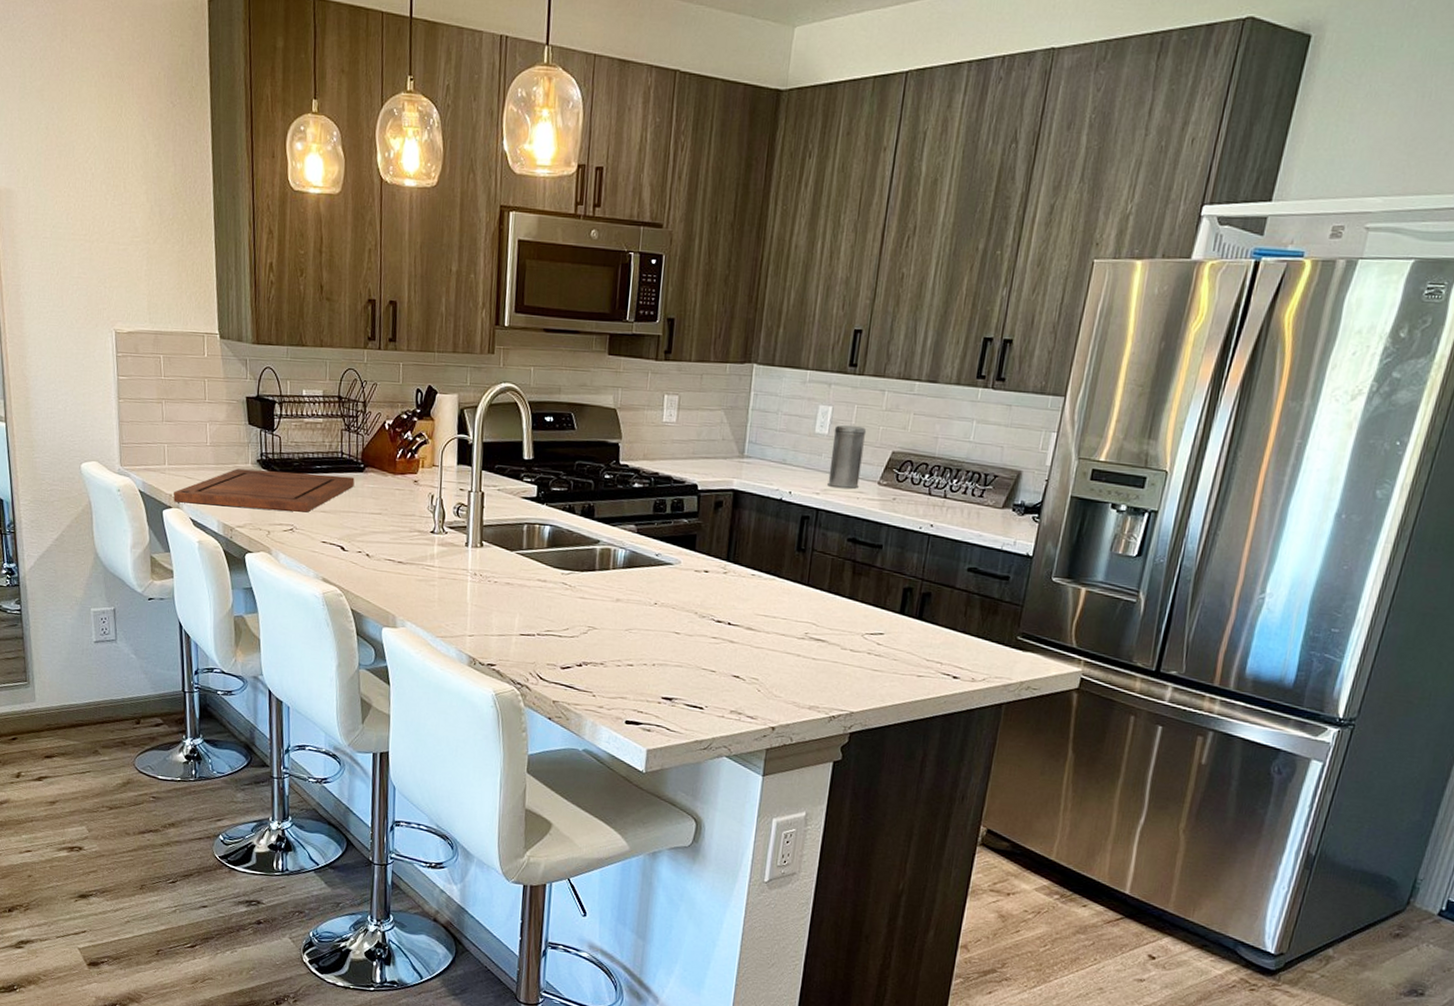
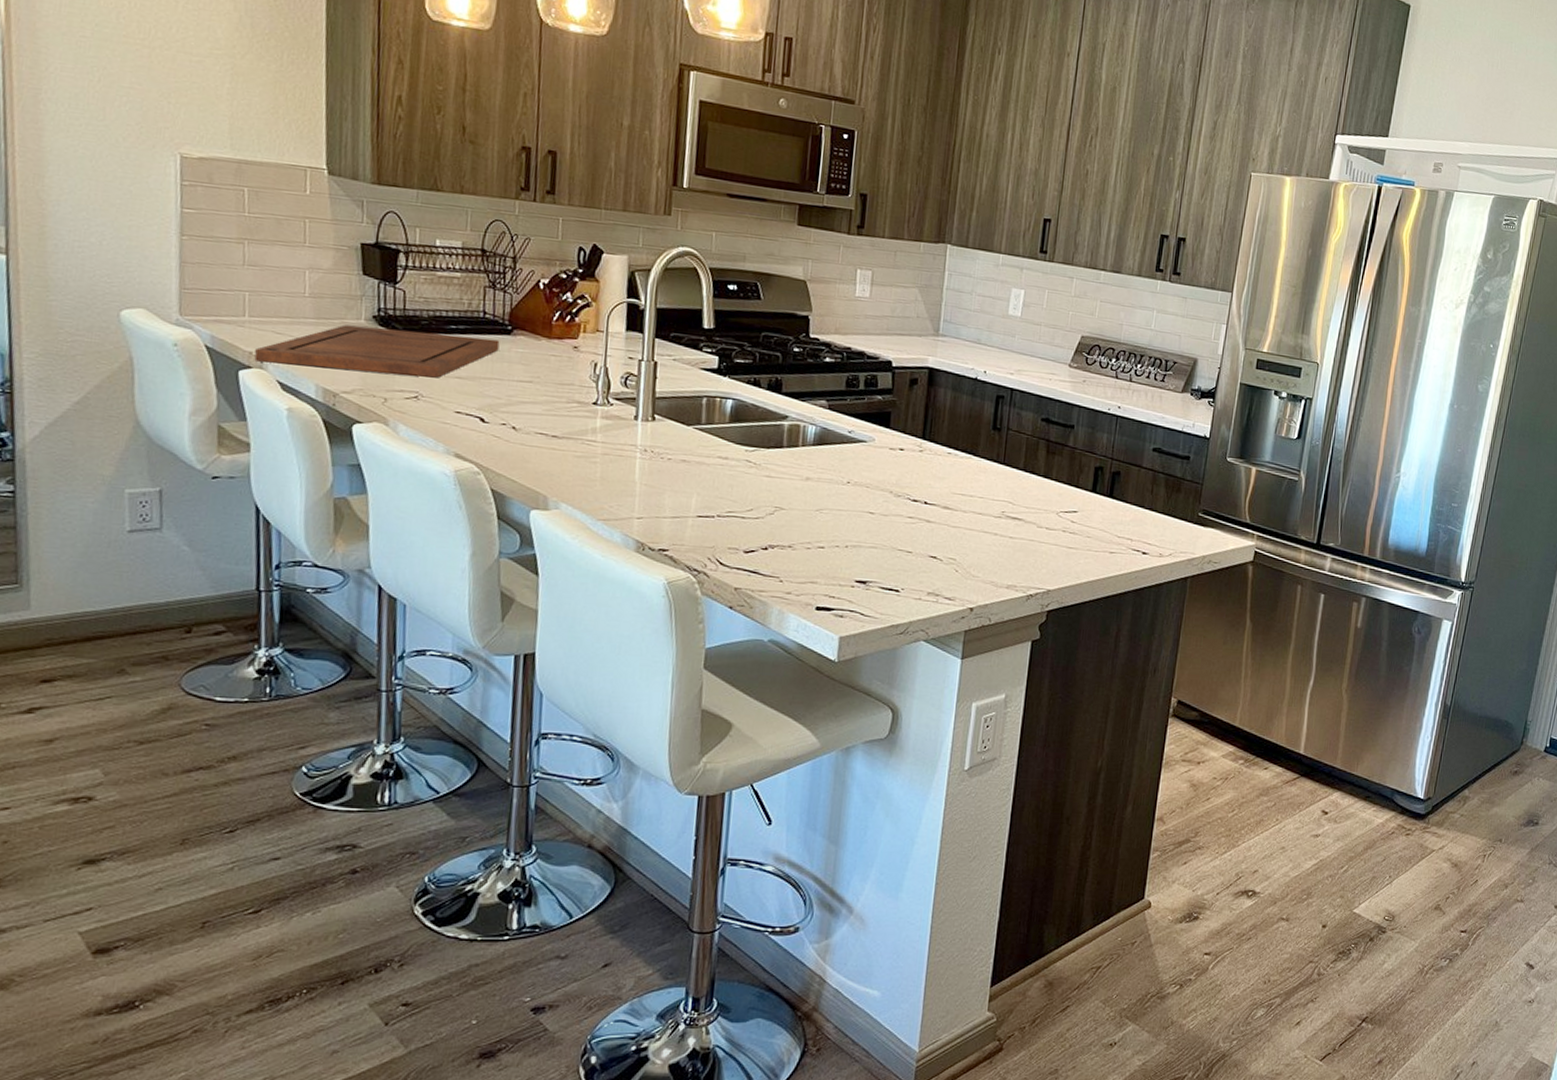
canister: present [827,425,867,490] -> none [1021,308,1057,371]

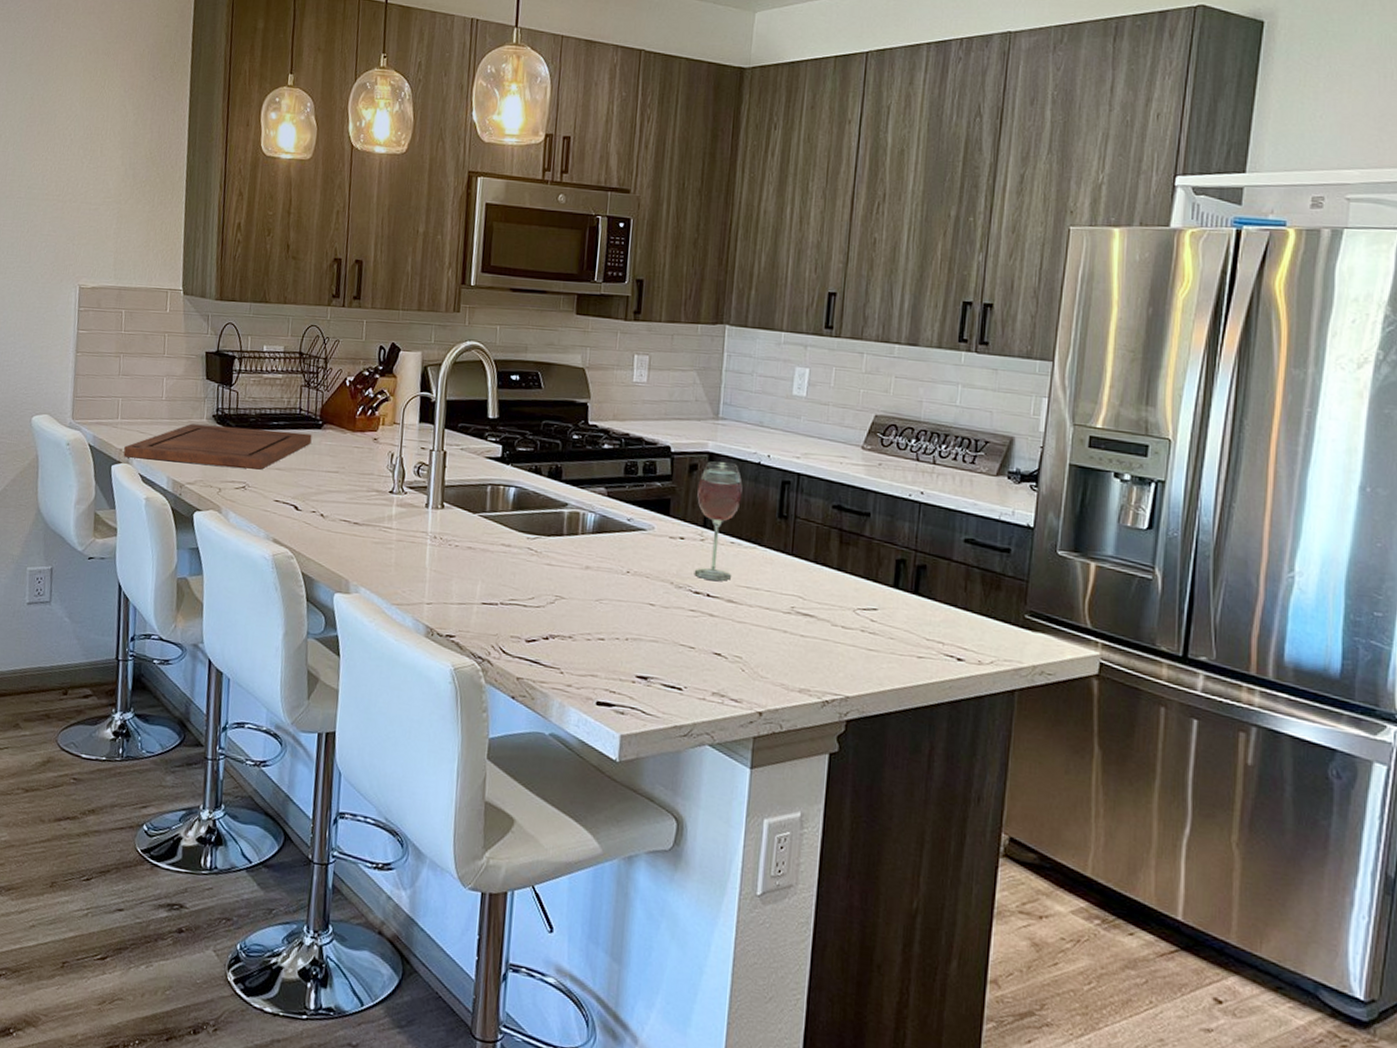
wineglass: none [912,376,960,489] -> present [694,461,743,581]

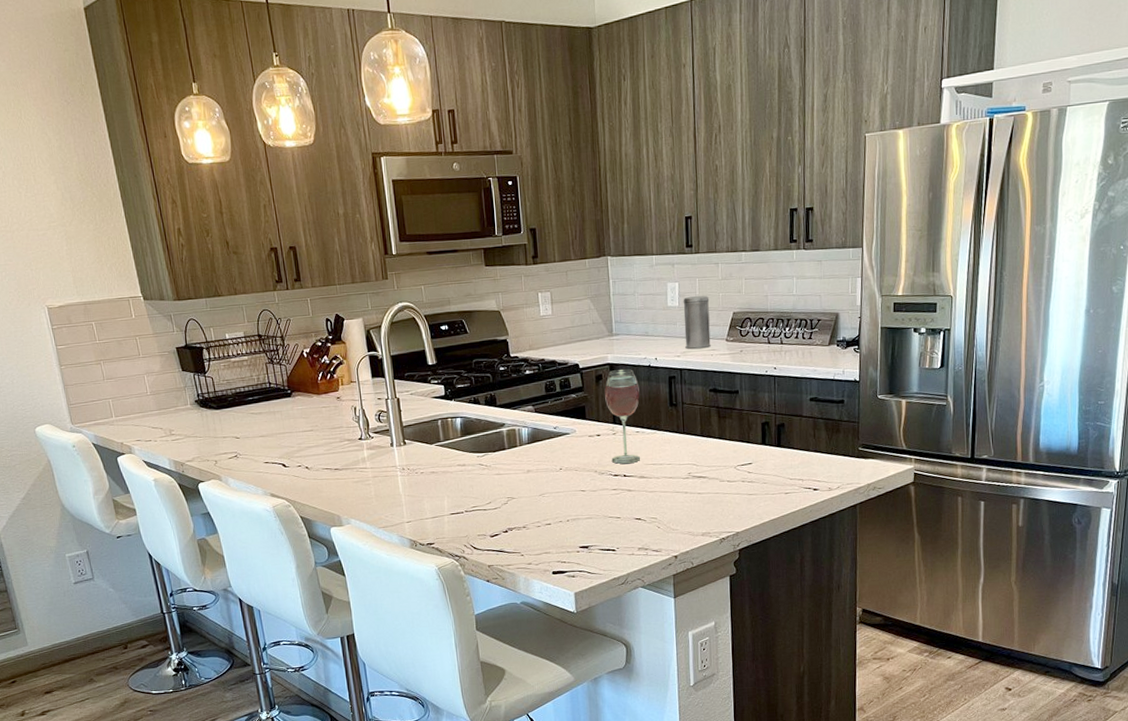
cutting board: present [123,423,312,470] -> none [124,402,285,449]
canister: none [808,387,847,454] -> present [683,295,711,350]

